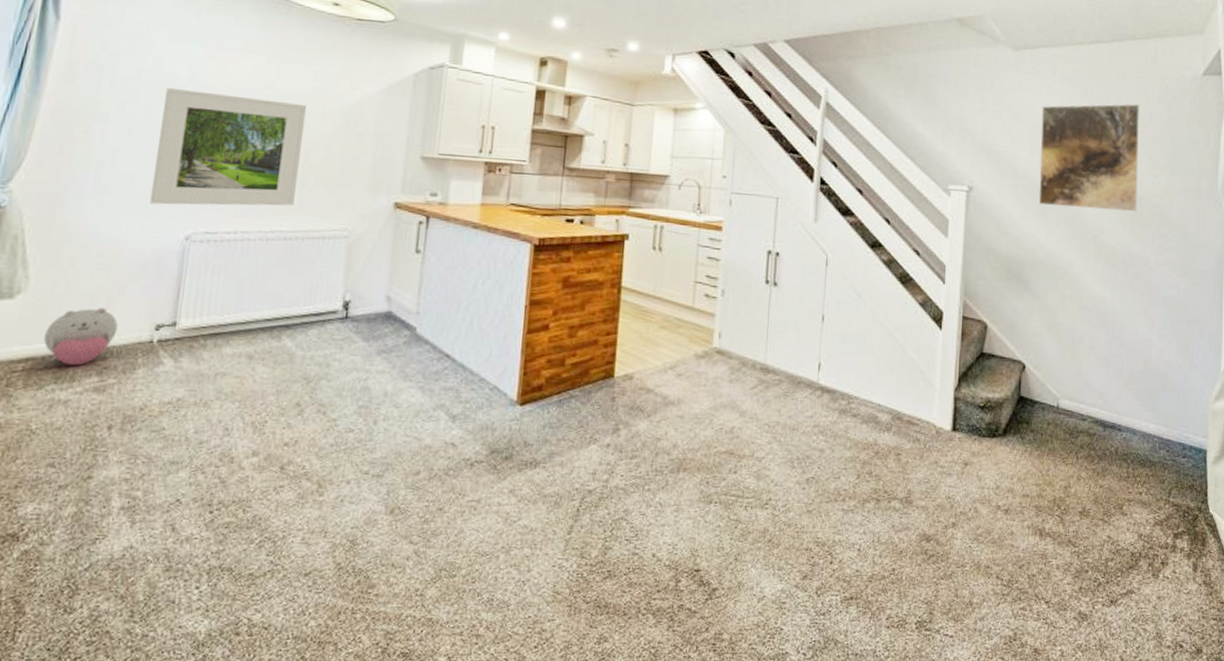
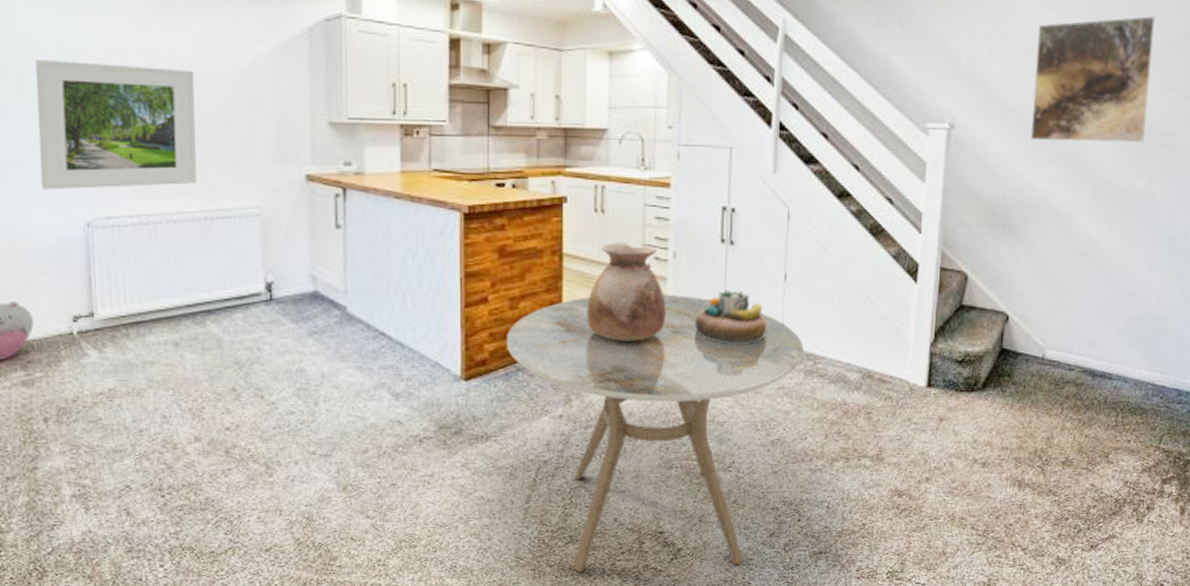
dining table: none [561,328,839,612] -> present [505,294,804,573]
vase: none [639,278,713,374] -> present [587,243,666,341]
decorative bowl: none [739,328,805,381] -> present [695,290,767,344]

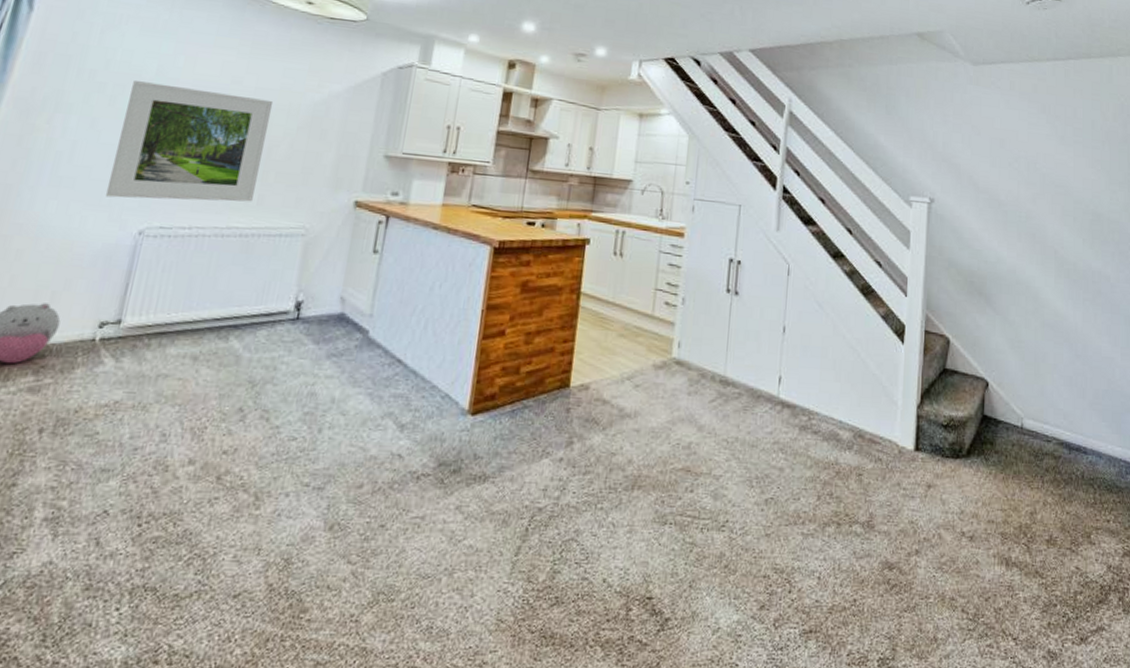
dining table: present [505,294,804,573] -> none [516,336,799,643]
vase: present [587,243,666,341] -> none [596,285,672,385]
decorative bowl: present [695,290,767,344] -> none [698,338,766,395]
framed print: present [1030,16,1155,143] -> none [999,120,1096,228]

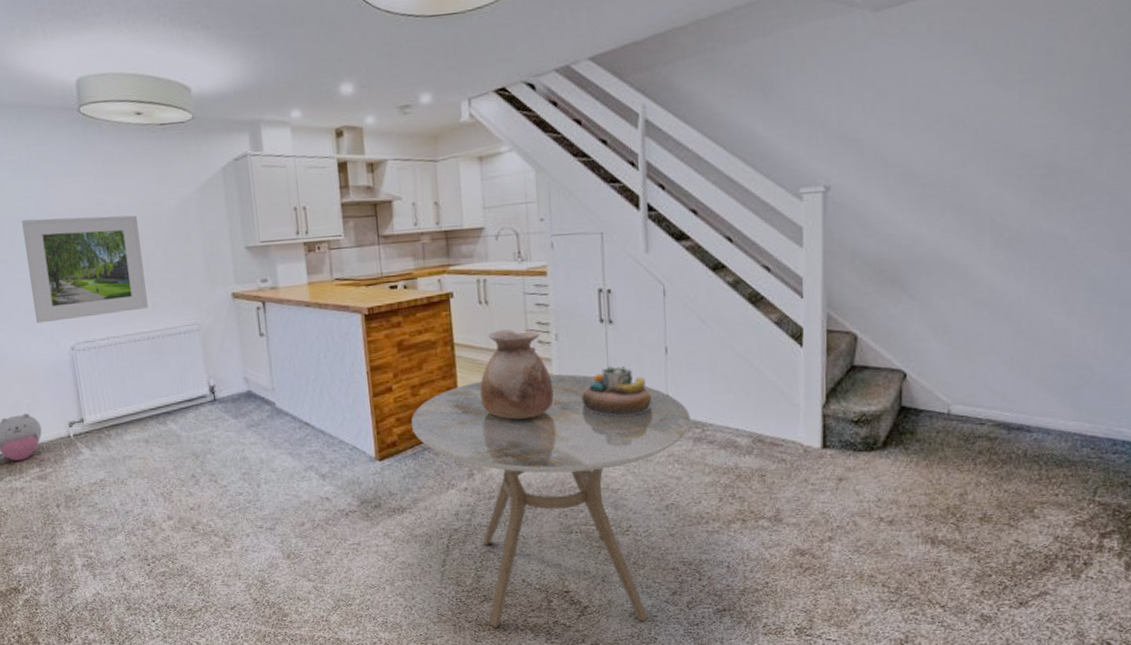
dining table: none [516,336,799,643] -> present [411,374,691,628]
vase: none [596,285,672,385] -> present [480,329,554,419]
decorative bowl: none [698,338,766,395] -> present [581,366,652,417]

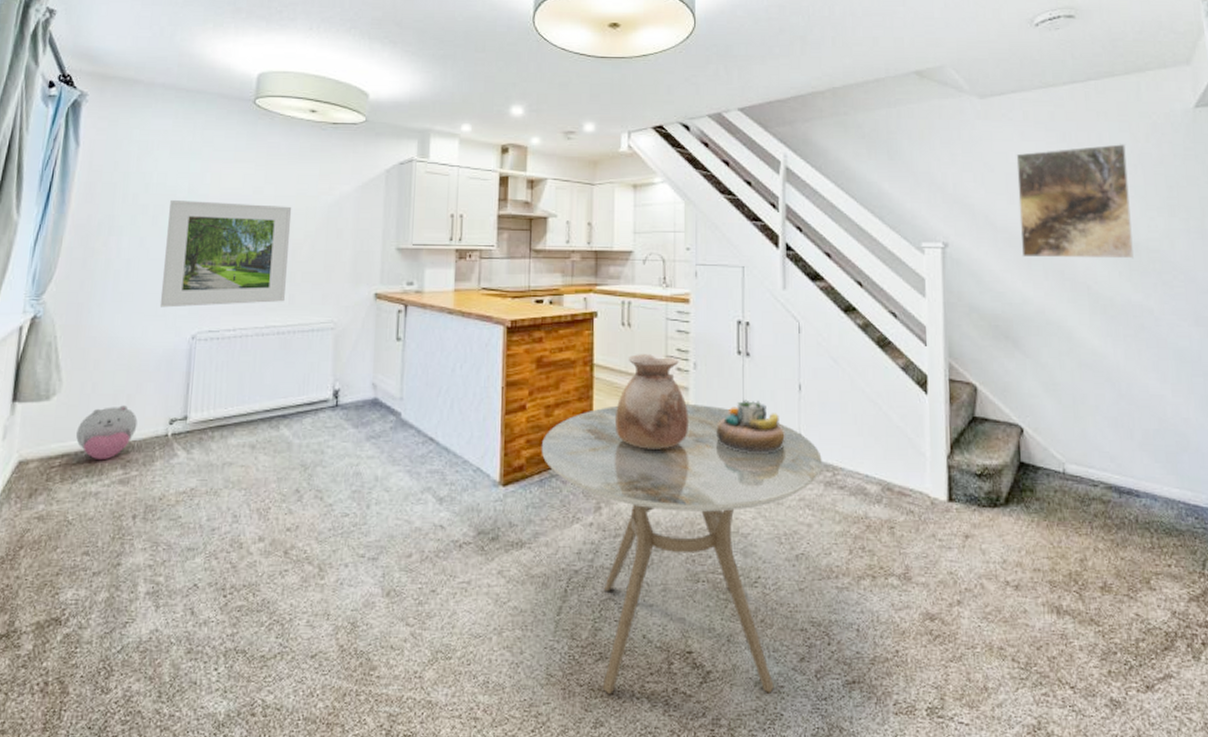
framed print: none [915,48,1053,194] -> present [1016,144,1134,259]

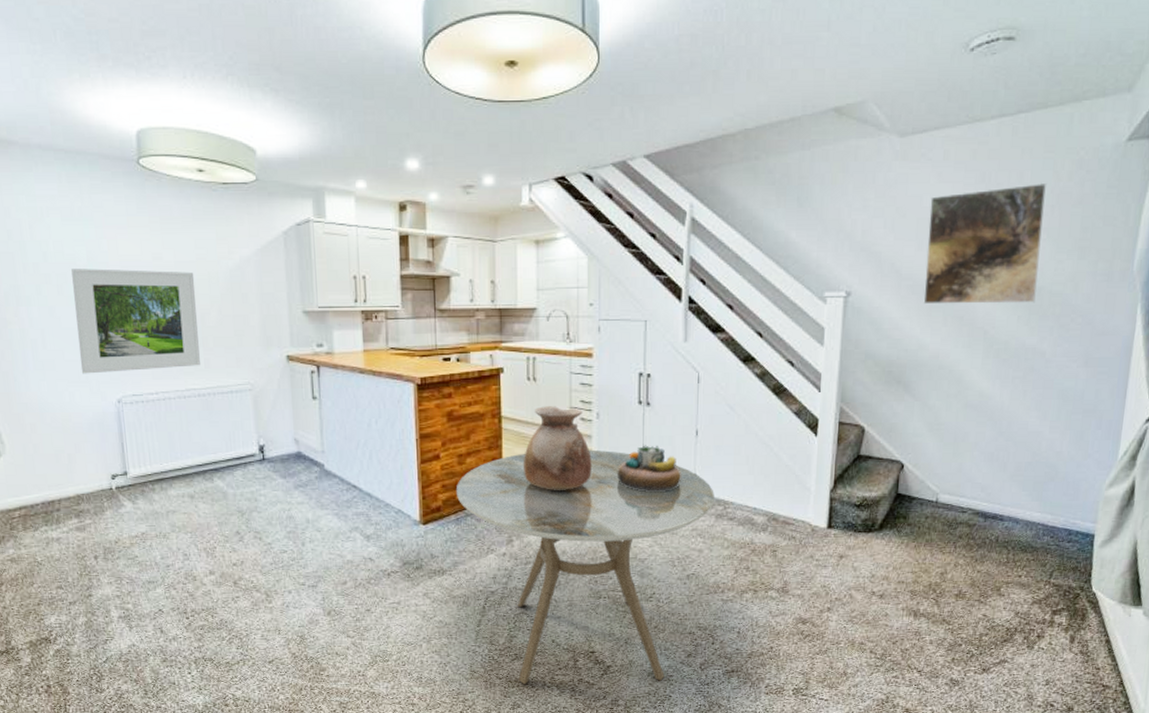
plush toy: present [76,405,138,461] -> none [28,464,83,512]

